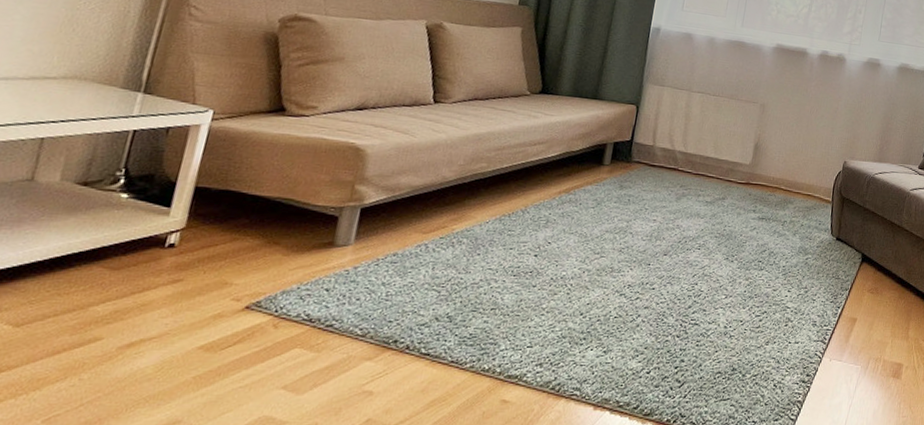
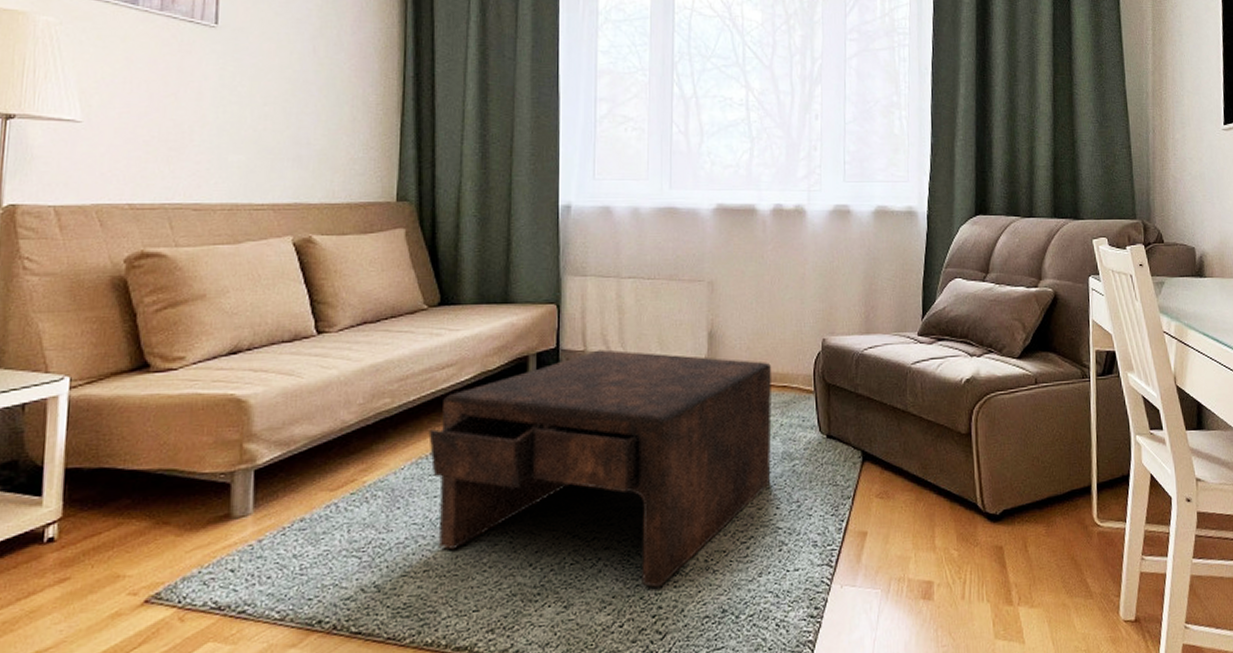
coffee table: none [508,146,800,345] -> present [428,349,772,588]

